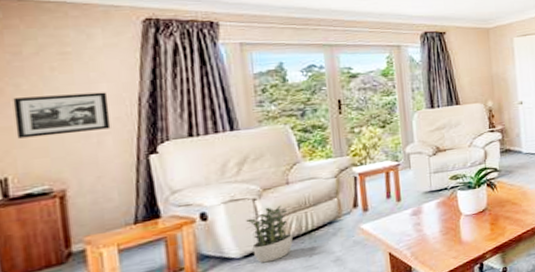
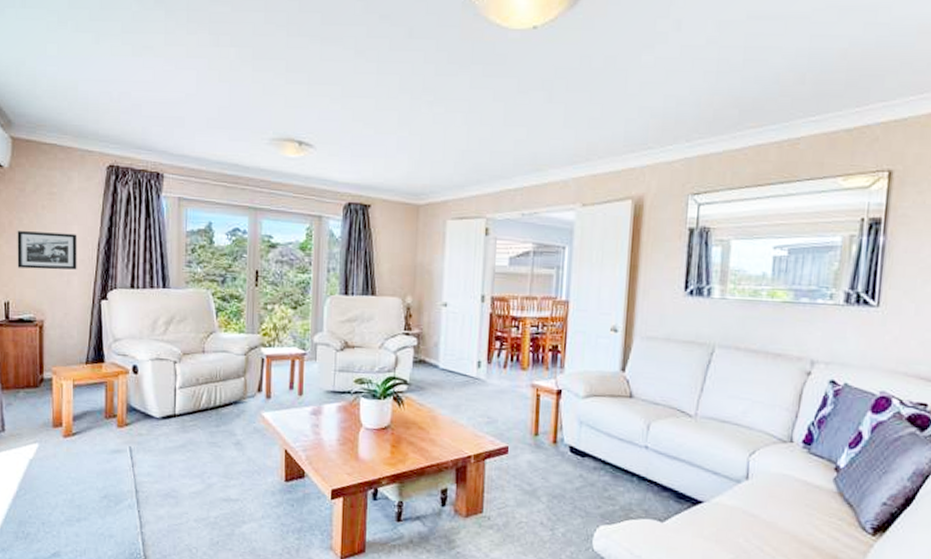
potted plant: present [246,205,293,263] -> none [167,373,202,429]

